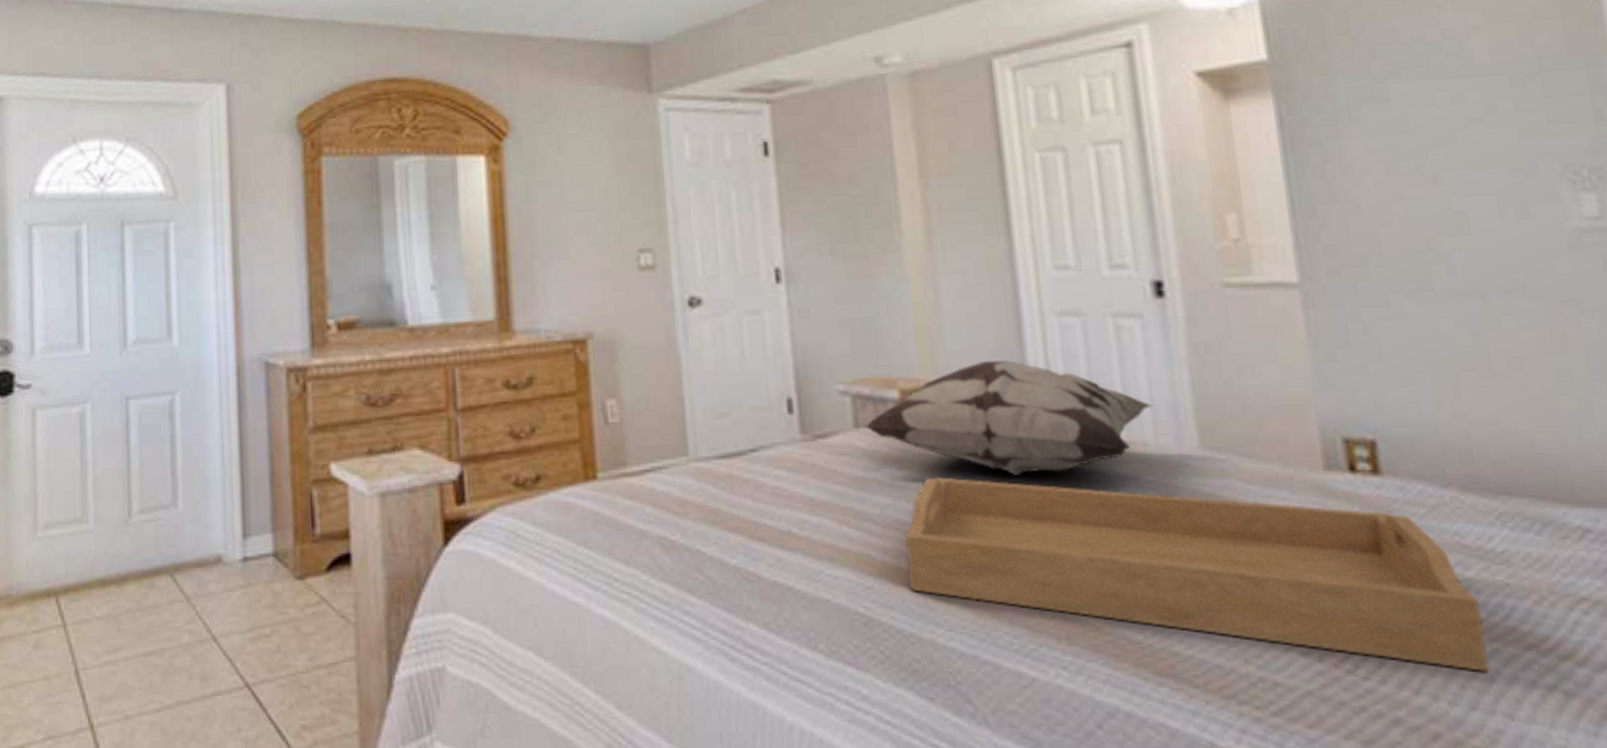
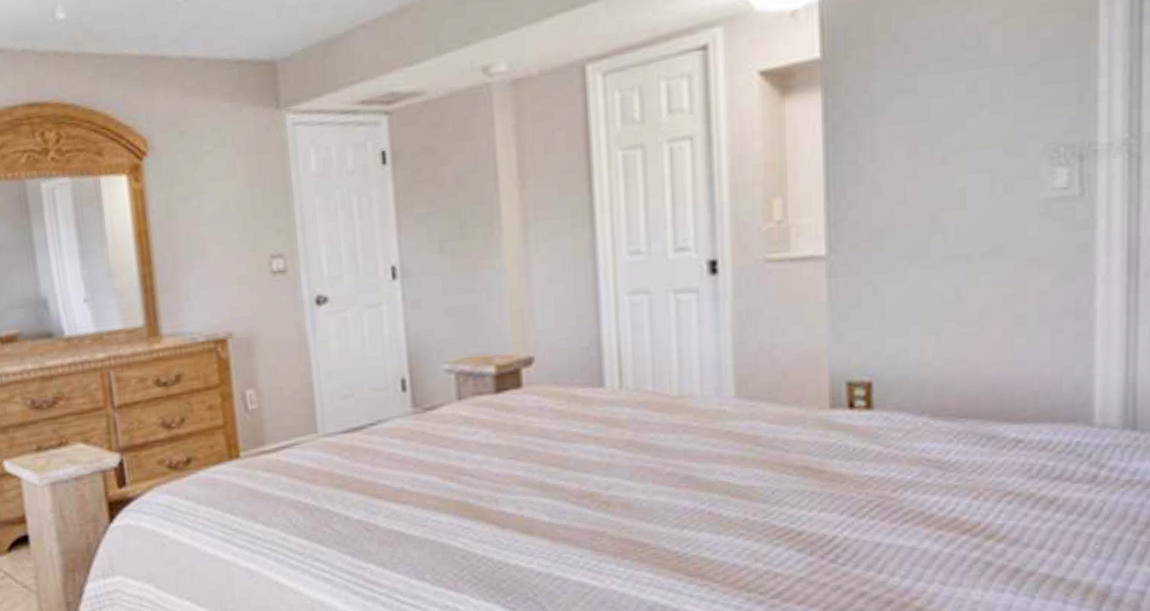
decorative pillow: present [864,359,1154,477] -> none [465,335,702,431]
serving tray: present [905,477,1489,672] -> none [497,435,933,553]

